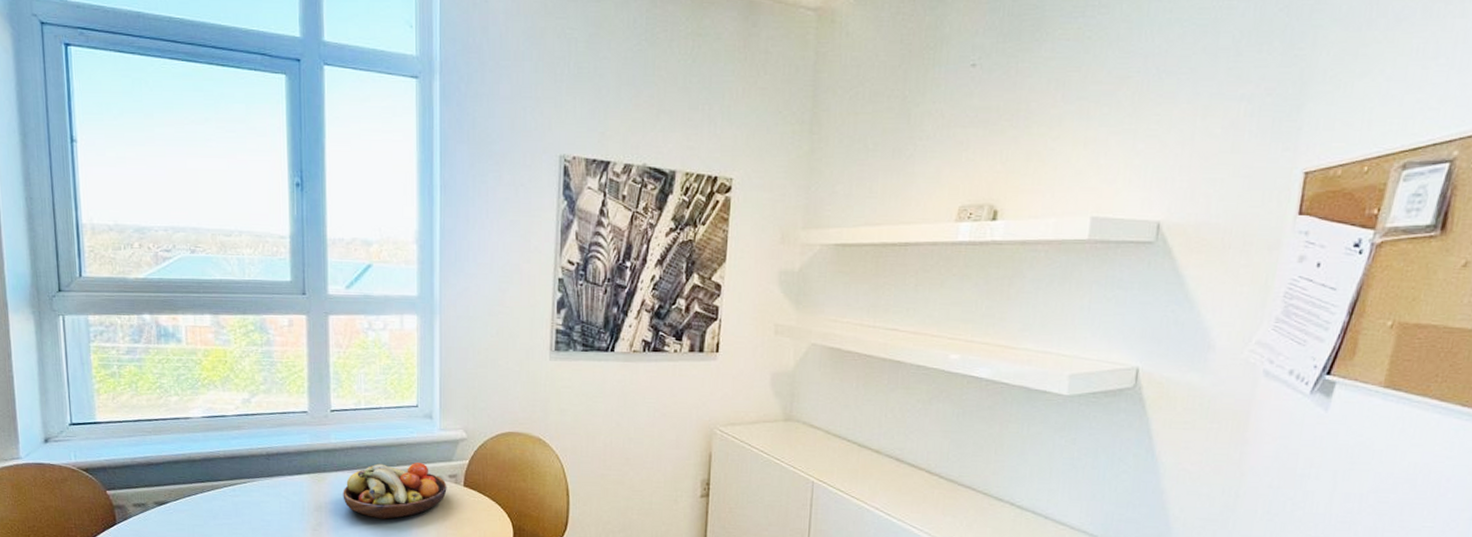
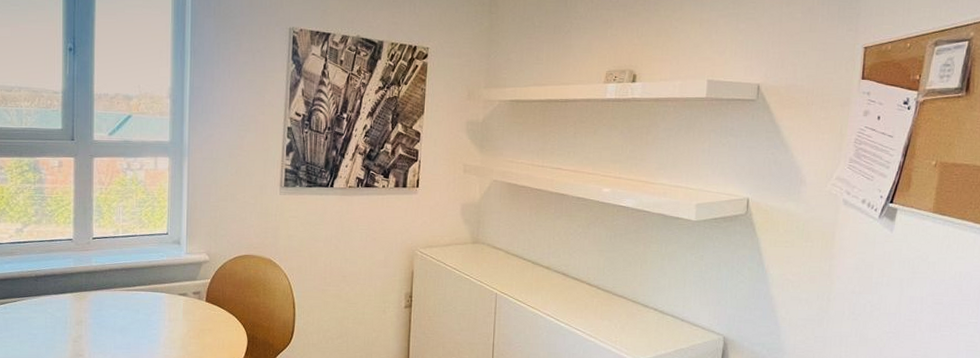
fruit bowl: present [343,462,447,519] -> none [101,281,191,331]

